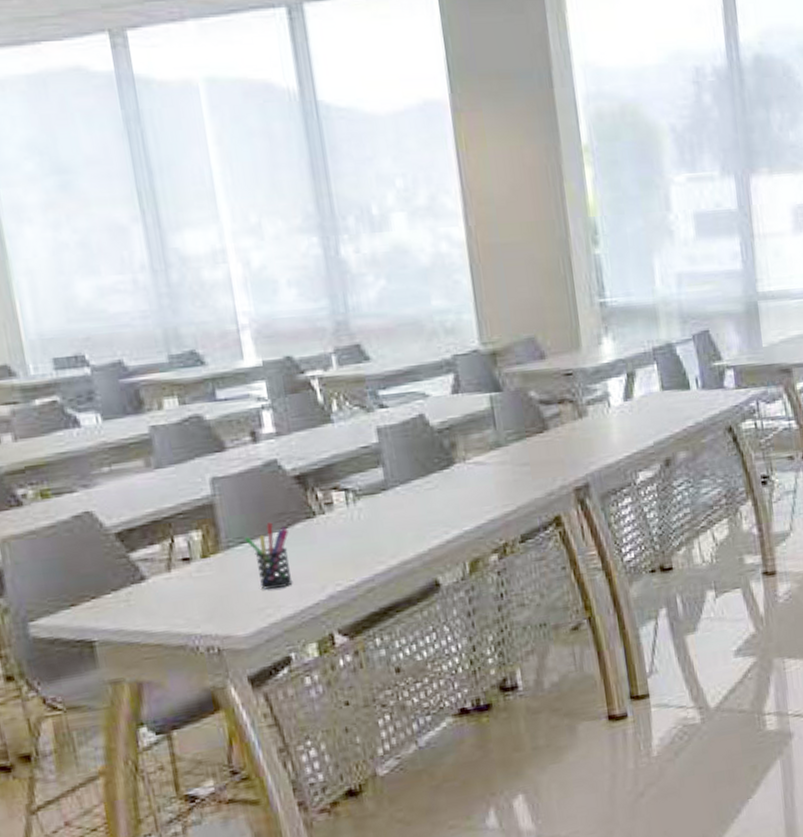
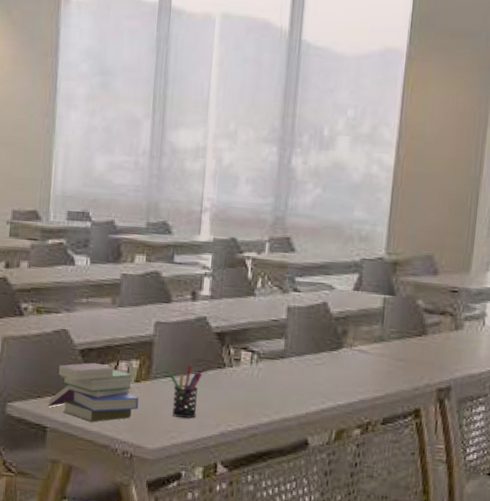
book: none [87,545,214,622] -> present [47,362,139,422]

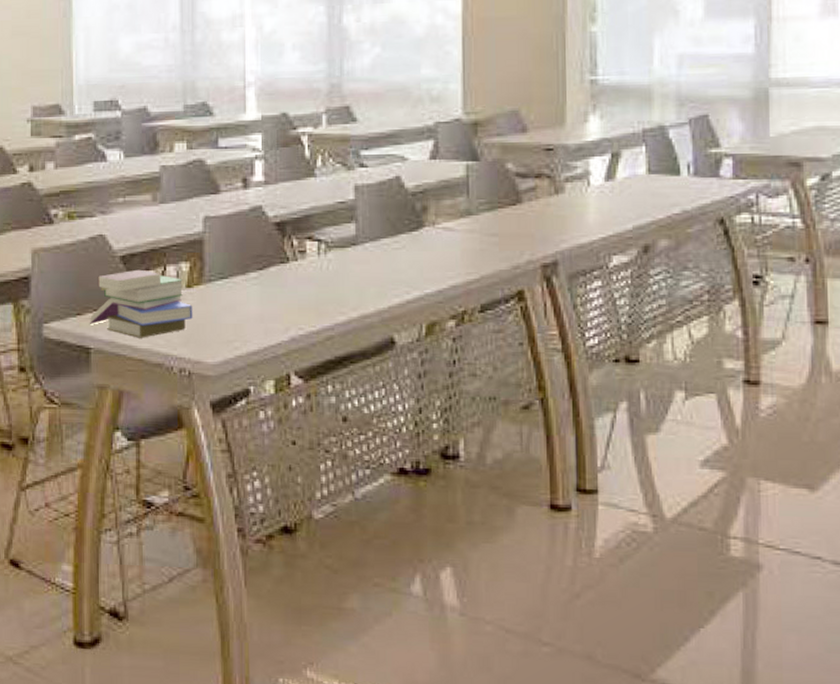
pen holder: present [169,365,202,418] -> none [225,263,263,325]

